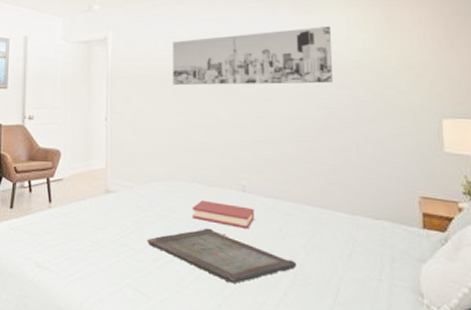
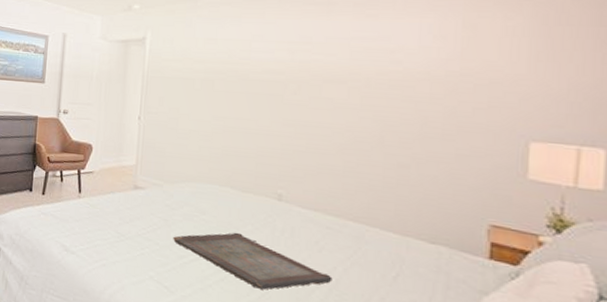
wall art: present [173,27,332,86] -> none [211,33,398,95]
hardback book: present [193,200,255,228] -> none [222,205,290,238]

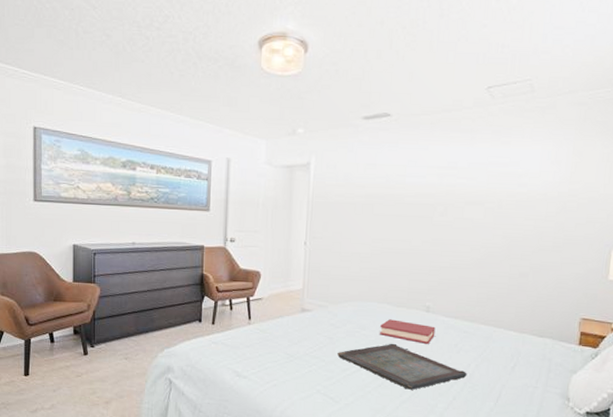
hardback book: none [222,205,290,238] -> present [380,319,436,344]

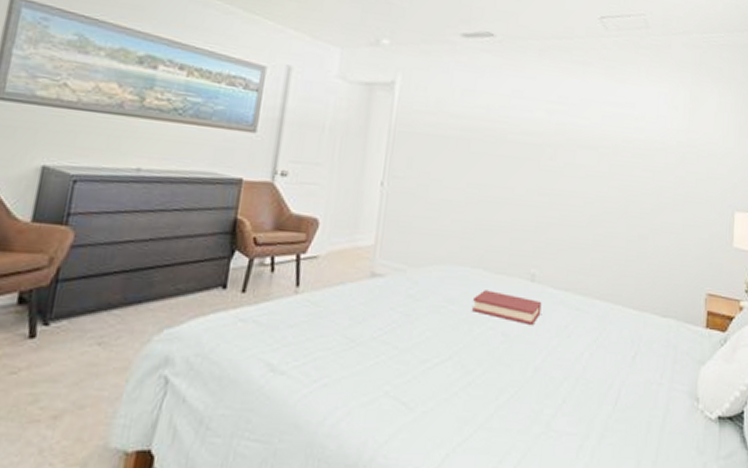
serving tray: present [337,343,467,390] -> none [415,323,580,390]

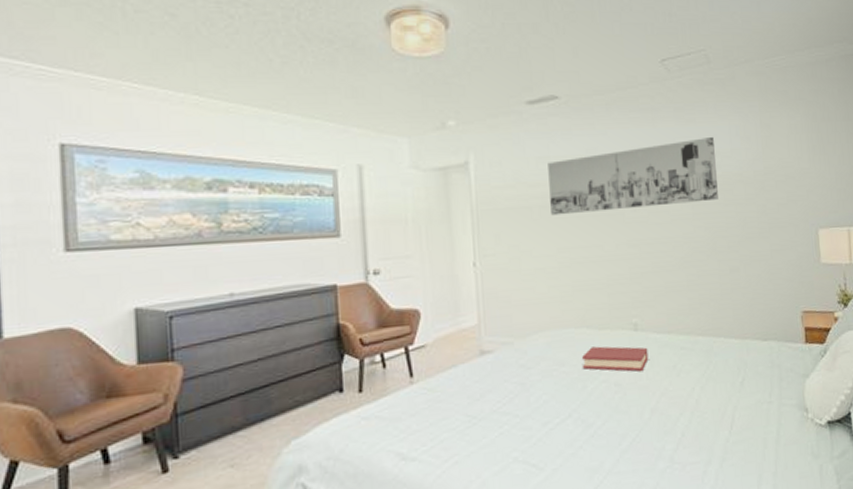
wall art: none [467,96,641,163] -> present [548,137,718,216]

